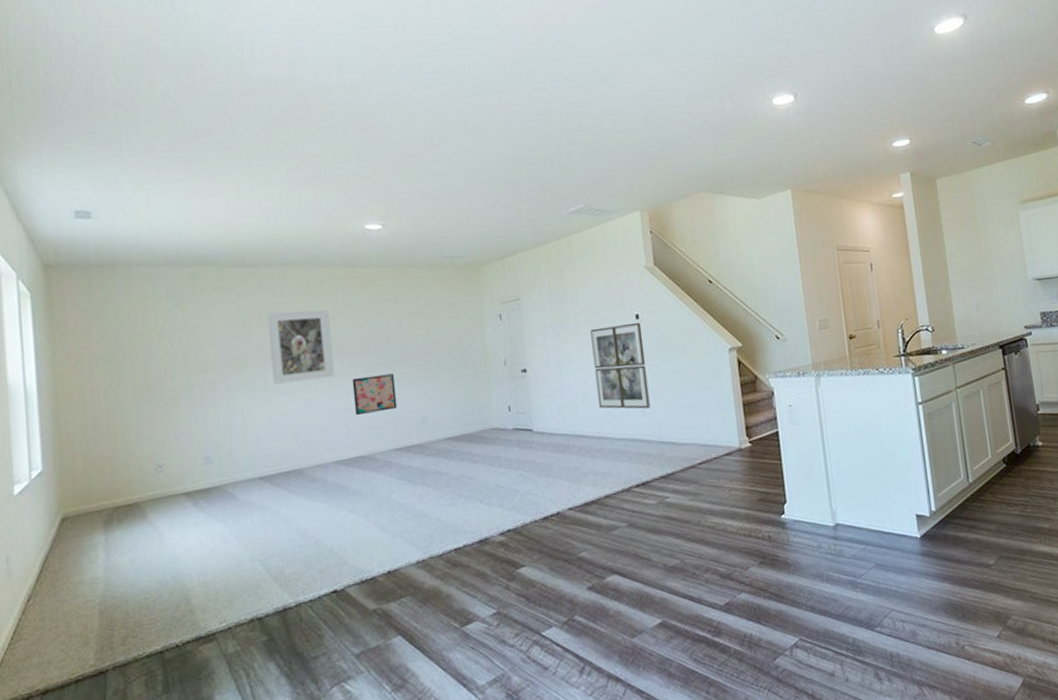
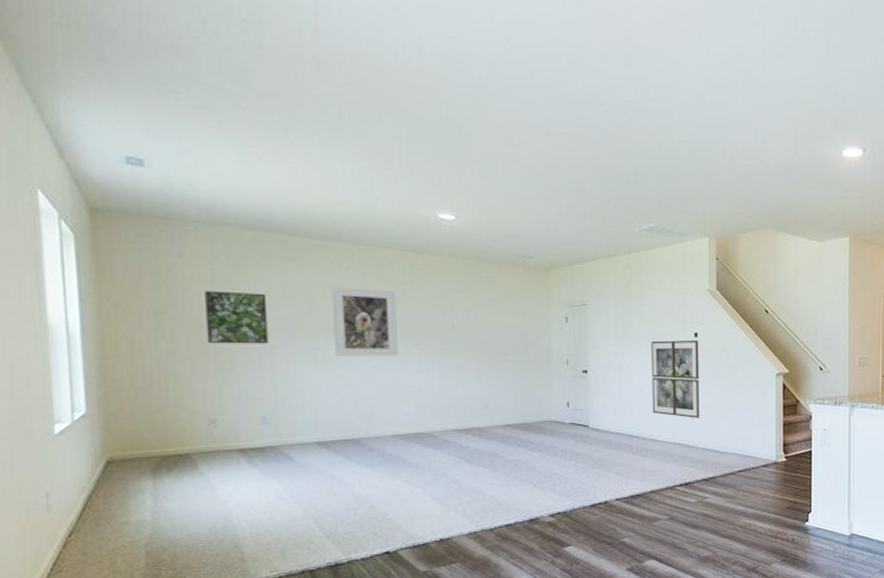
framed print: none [149,328,210,386] -> present [205,290,269,344]
wall art: present [352,373,398,416] -> none [415,359,460,395]

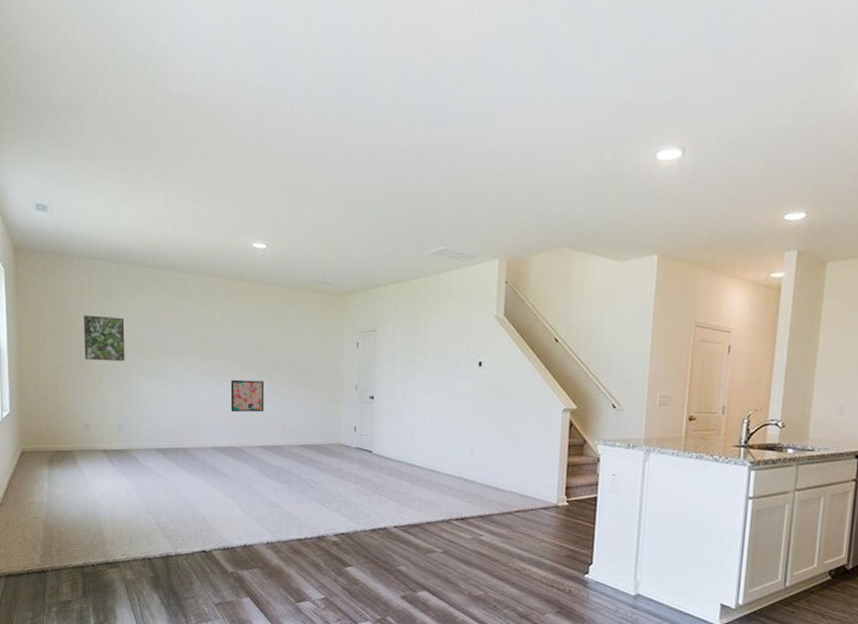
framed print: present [332,287,399,356] -> none [170,312,219,376]
wall art: none [415,359,460,395] -> present [230,379,265,413]
wall art: present [651,340,700,418] -> none [432,369,483,452]

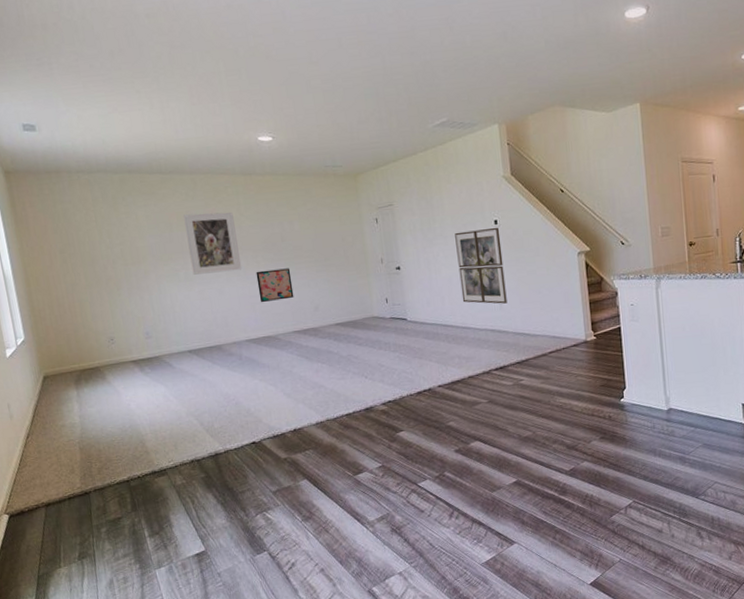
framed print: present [84,315,125,362] -> none [91,226,143,274]
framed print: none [170,312,219,376] -> present [183,212,242,275]
wall art: none [432,369,483,452] -> present [455,227,507,304]

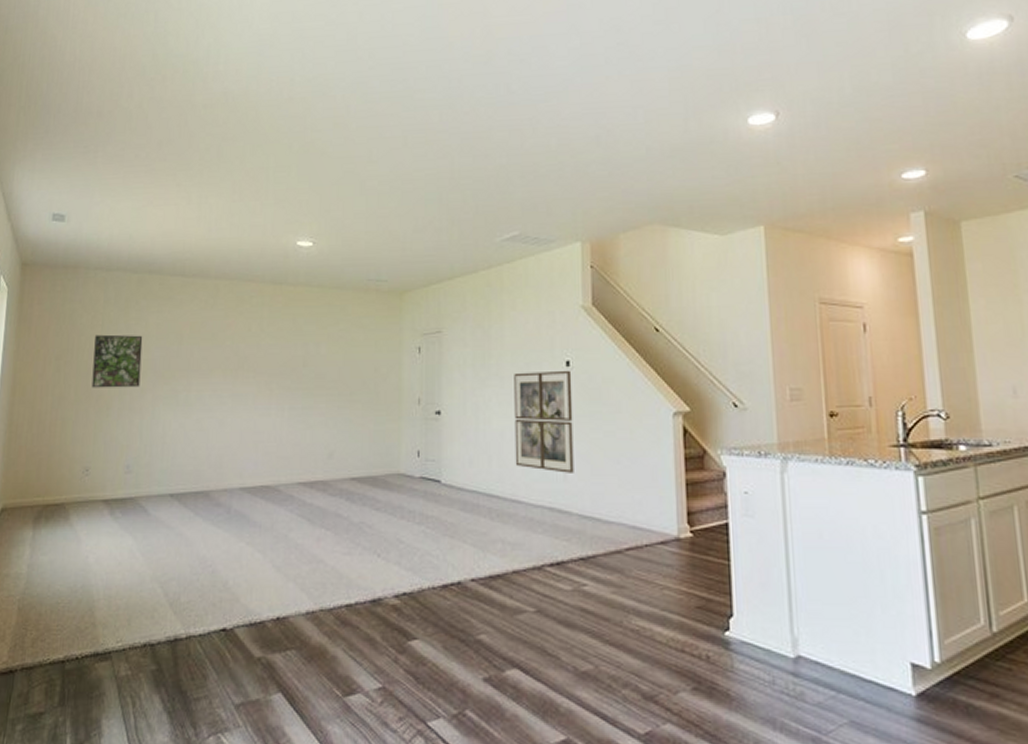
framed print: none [91,226,143,274] -> present [91,334,143,388]
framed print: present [183,212,242,275] -> none [194,325,253,399]
wall art: present [256,268,294,303] -> none [265,400,308,442]

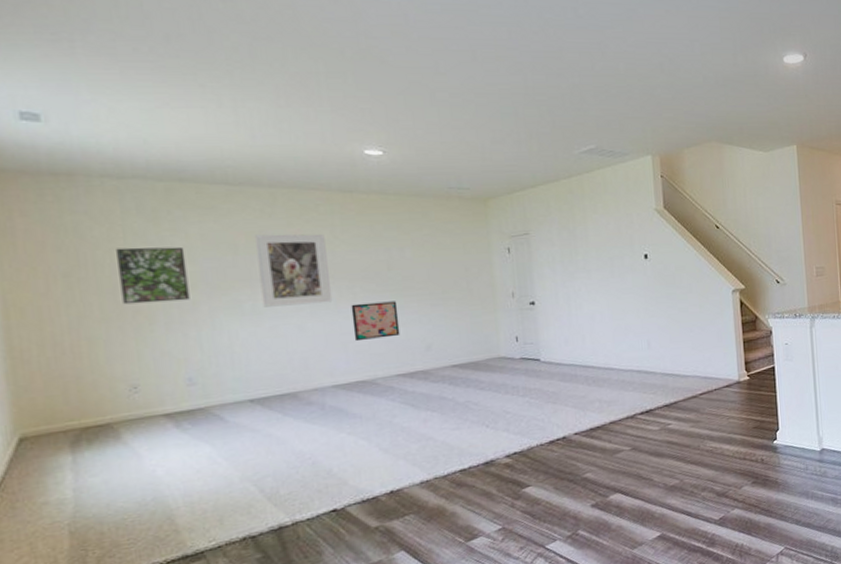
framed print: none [194,325,253,399] -> present [255,234,333,307]
wall art: none [265,400,308,442] -> present [351,301,400,342]
wall art: present [514,370,574,473] -> none [600,261,656,343]

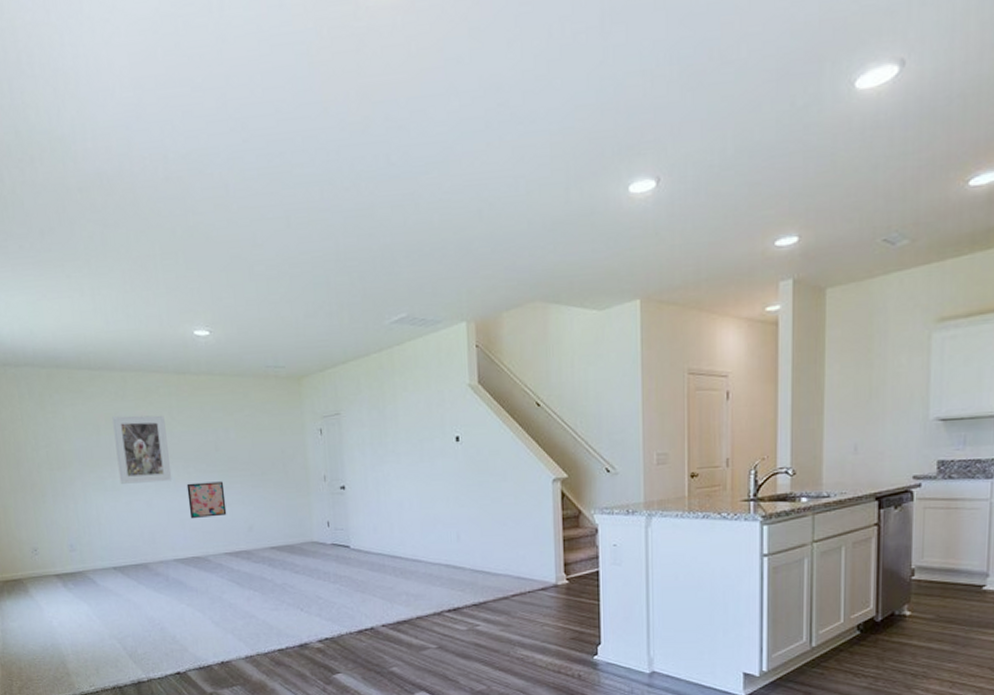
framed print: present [116,246,190,305] -> none [17,427,68,478]

